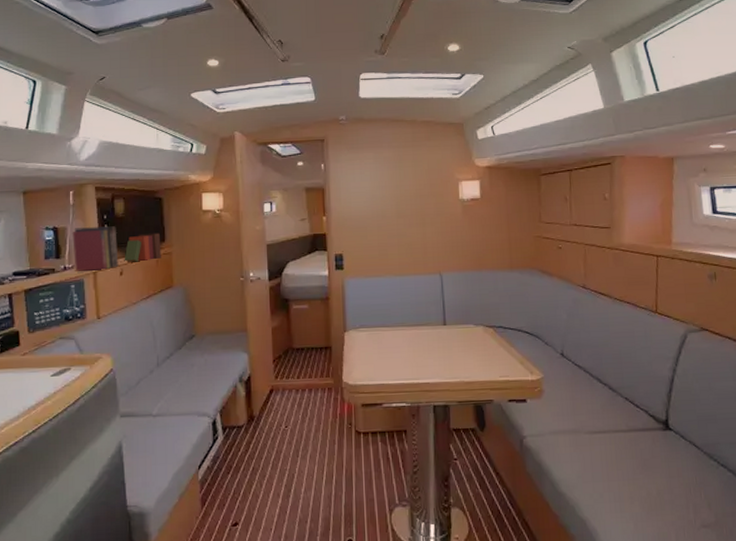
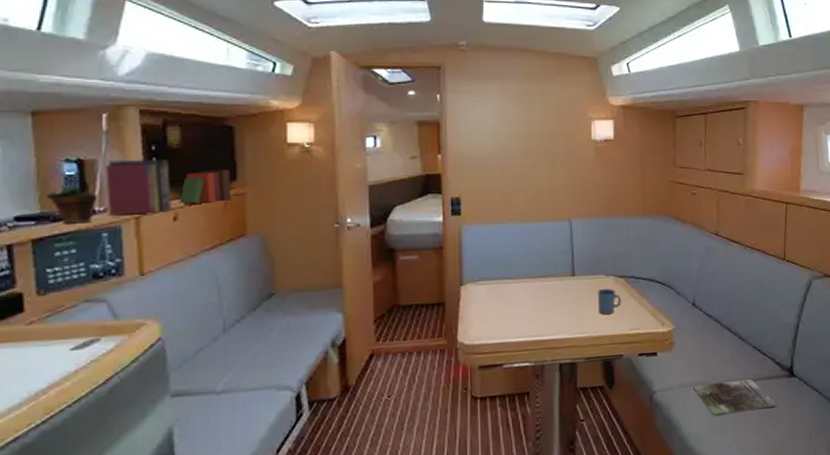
succulent plant: none [33,239,67,278] -> present [46,174,97,224]
mug: none [468,338,491,362] -> present [598,289,622,315]
magazine: none [563,429,652,464] -> present [693,378,777,416]

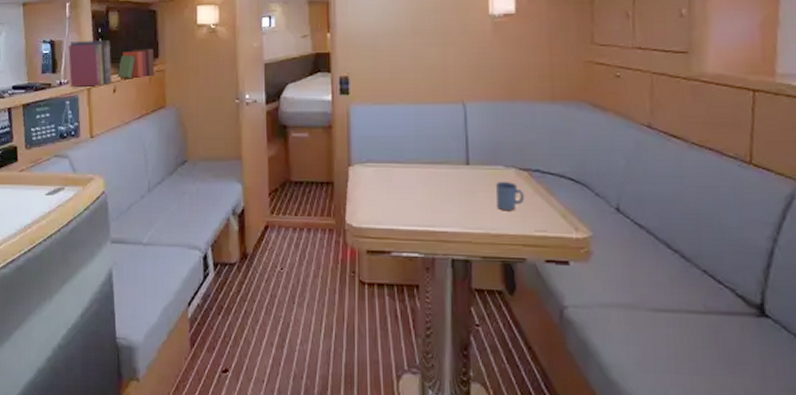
succulent plant: present [46,174,97,224] -> none [31,52,63,93]
magazine: present [693,378,777,416] -> none [617,307,739,353]

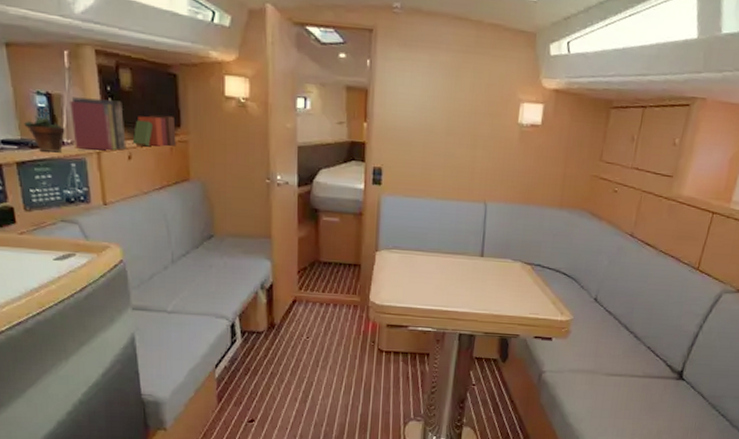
succulent plant: none [31,52,63,93] -> present [24,106,65,153]
mug: present [496,182,525,211] -> none [502,273,526,297]

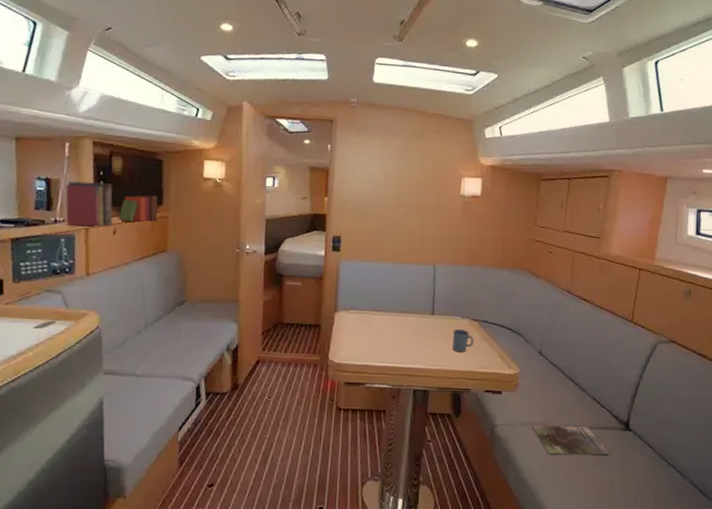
succulent plant: present [24,106,65,153] -> none [23,190,59,229]
mug: none [502,273,526,297] -> present [453,329,474,353]
magazine: none [581,372,660,404] -> present [532,425,610,456]

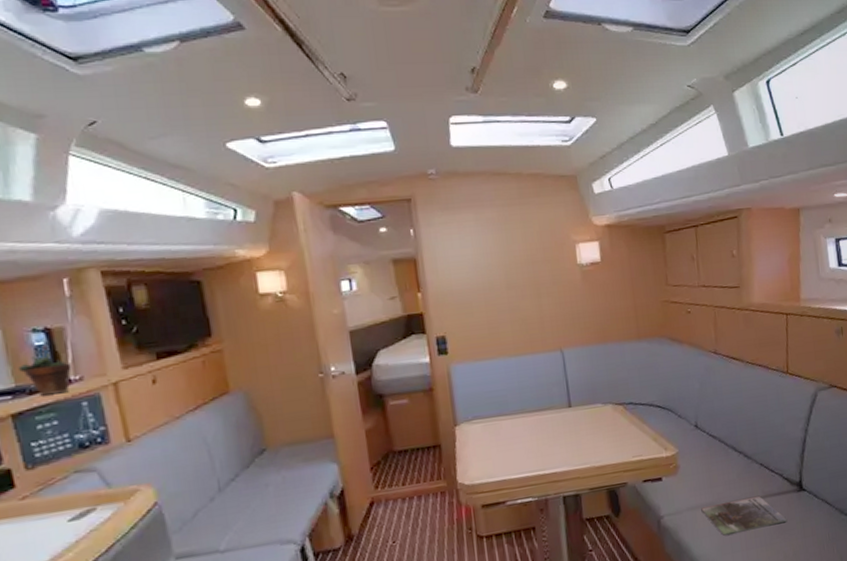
succulent plant: none [23,190,59,229] -> present [18,344,72,396]
books: present [65,181,113,227] -> none [74,321,149,384]
books: present [118,194,158,223] -> none [155,326,209,367]
mug: present [453,329,474,353] -> none [596,417,622,444]

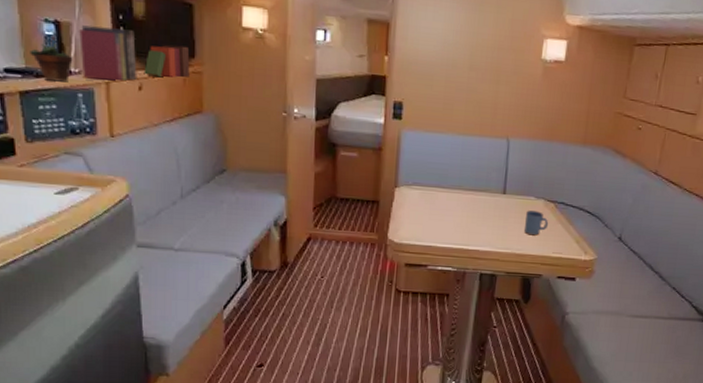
books: none [74,321,149,384] -> present [79,25,137,82]
books: none [155,326,209,367] -> present [143,44,190,78]
mug: none [596,417,622,444] -> present [524,210,549,236]
magazine: present [701,495,788,536] -> none [606,314,686,347]

